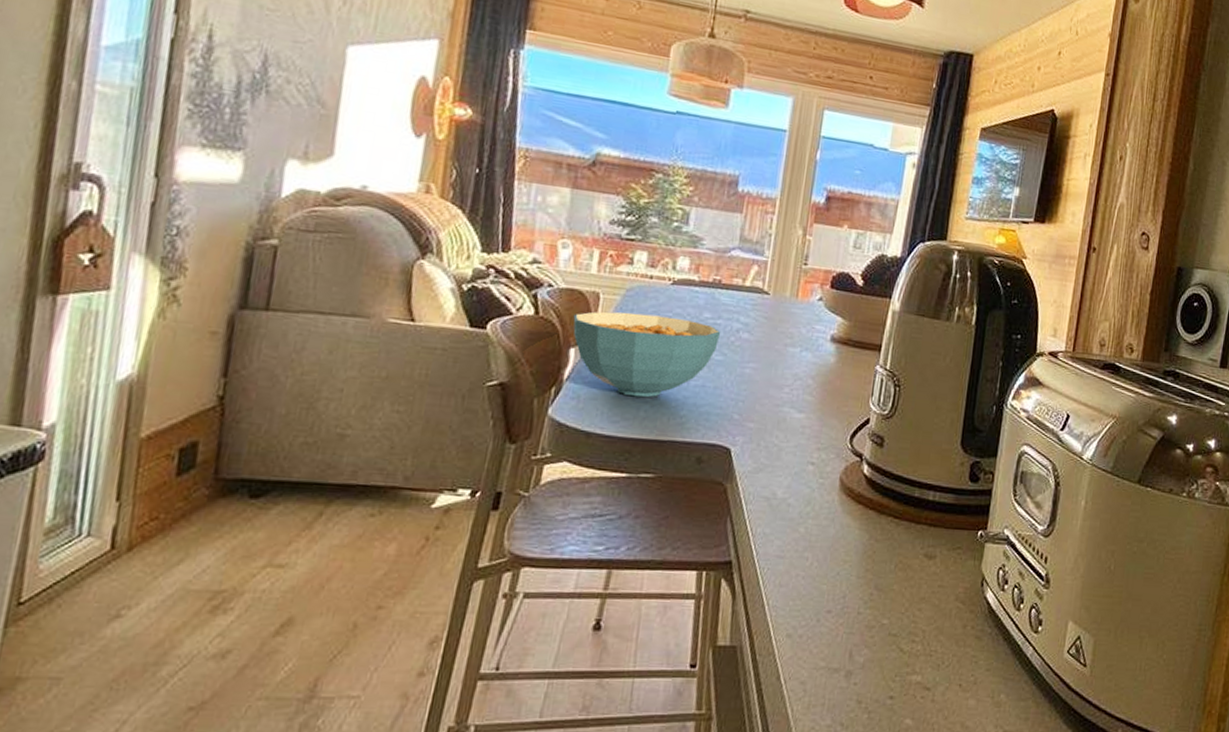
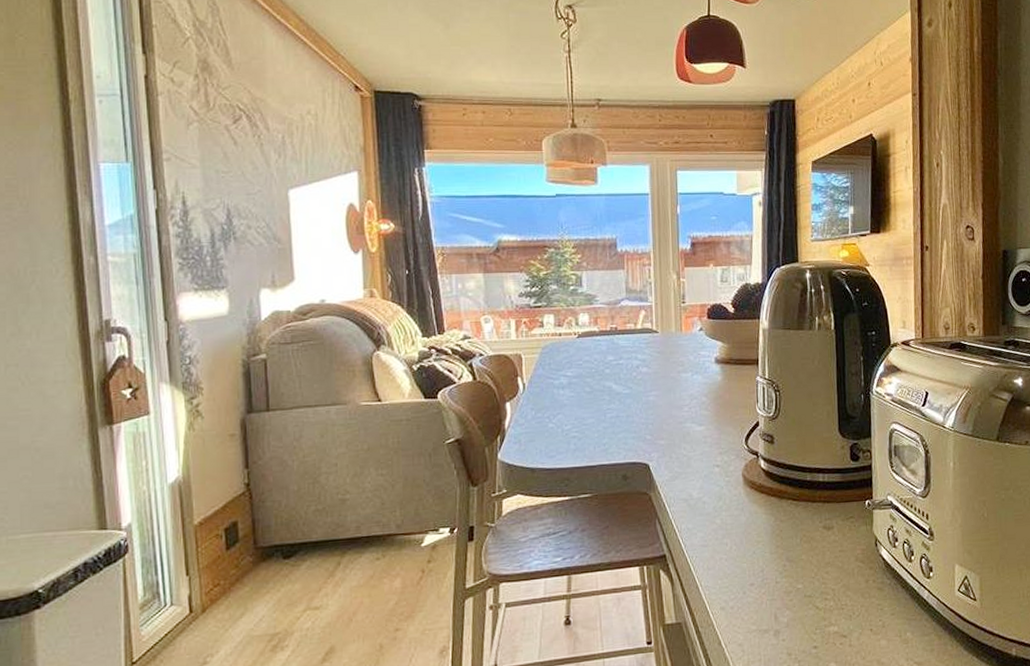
cereal bowl: present [573,311,721,398] -> none [504,364,624,434]

